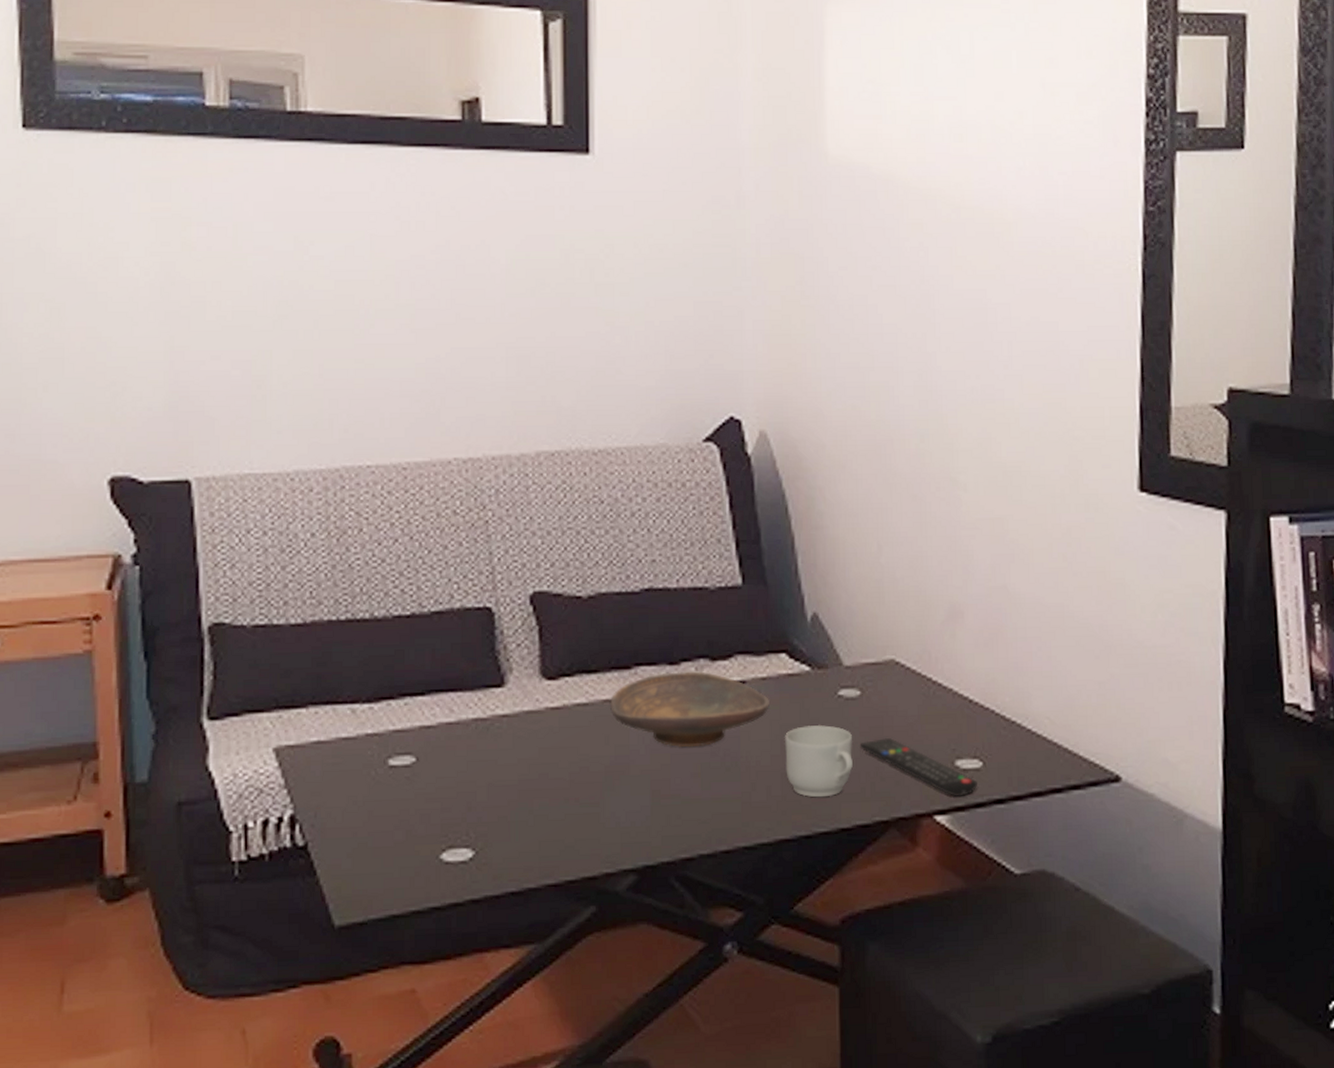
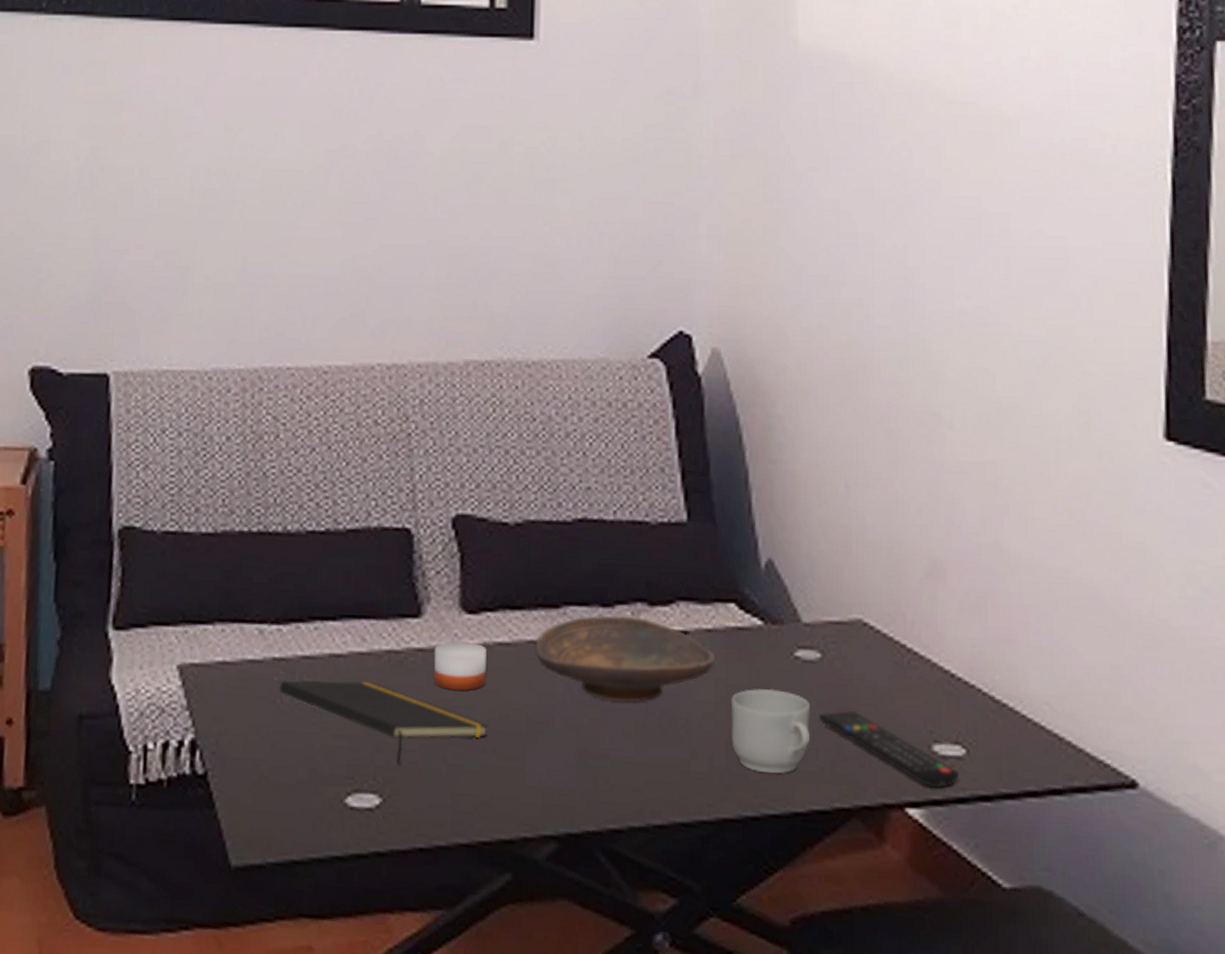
notepad: none [373,749,570,820] -> present [279,680,489,765]
candle: none [518,705,566,749] -> present [434,641,487,691]

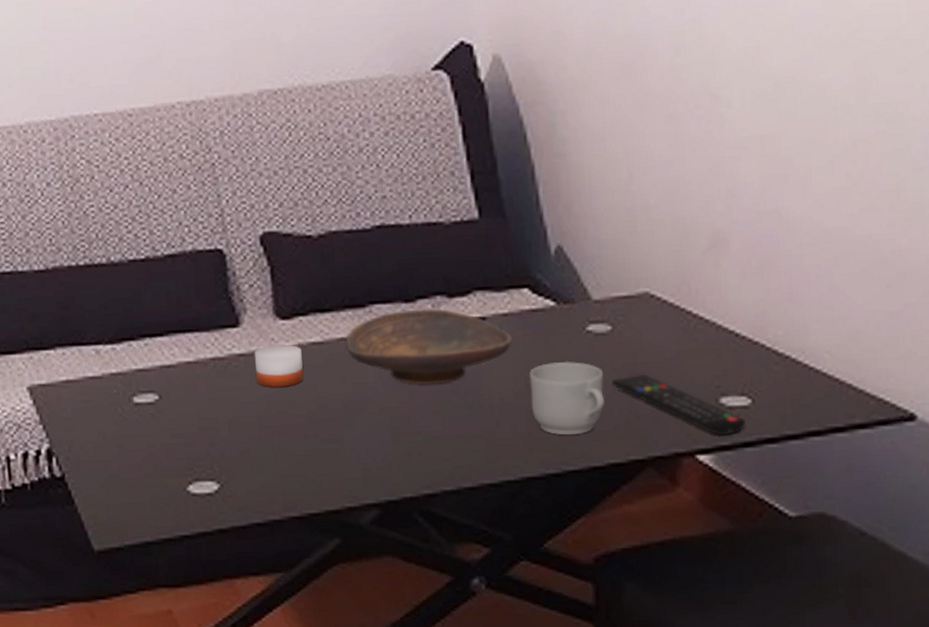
notepad: present [279,680,489,765] -> none [119,387,309,455]

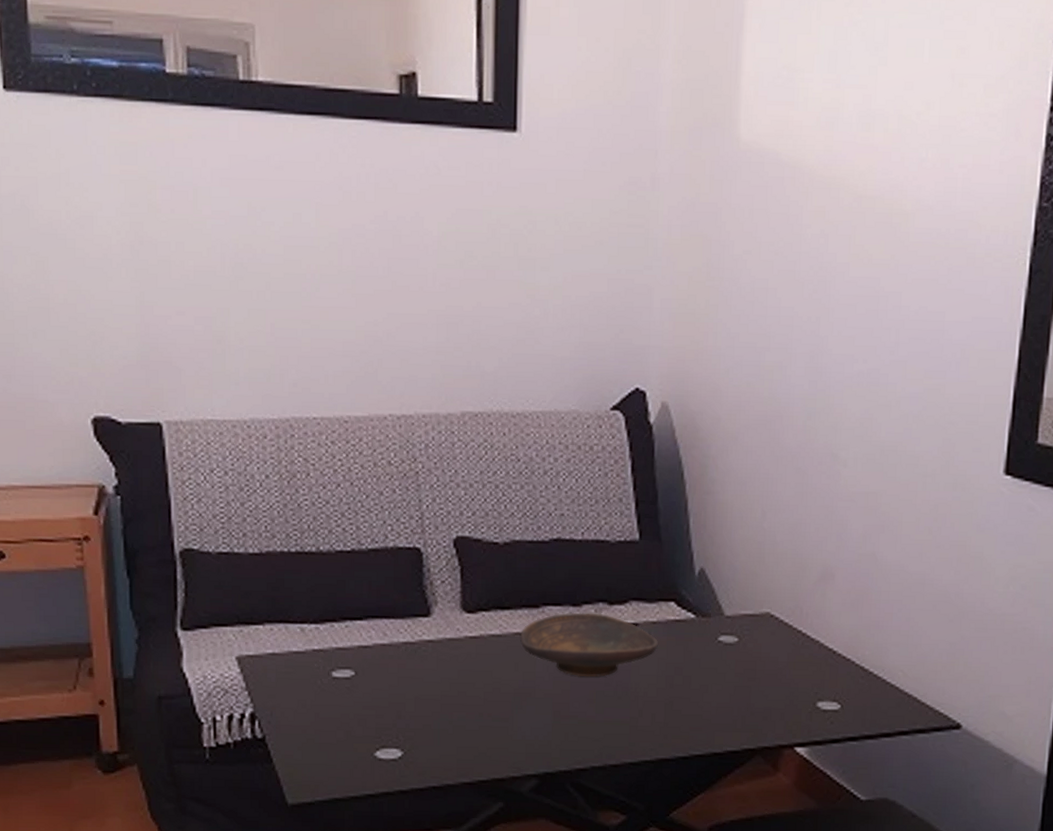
candle: present [254,344,303,387] -> none [441,634,482,671]
mug: present [528,361,604,436] -> none [669,664,728,726]
remote control: present [611,375,745,436] -> none [734,680,835,734]

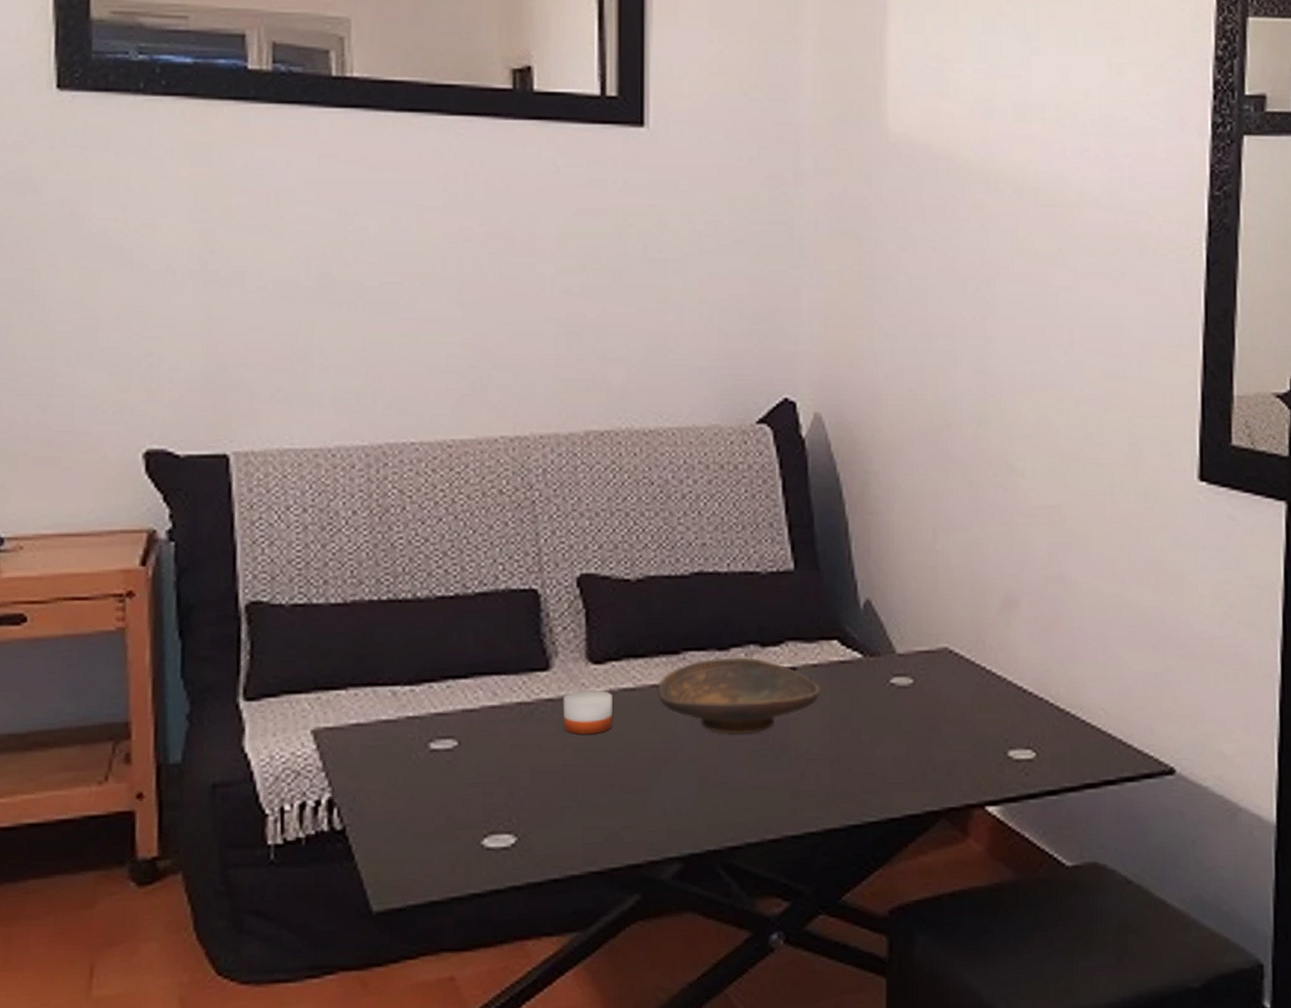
candle: none [441,634,482,671] -> present [563,689,612,734]

